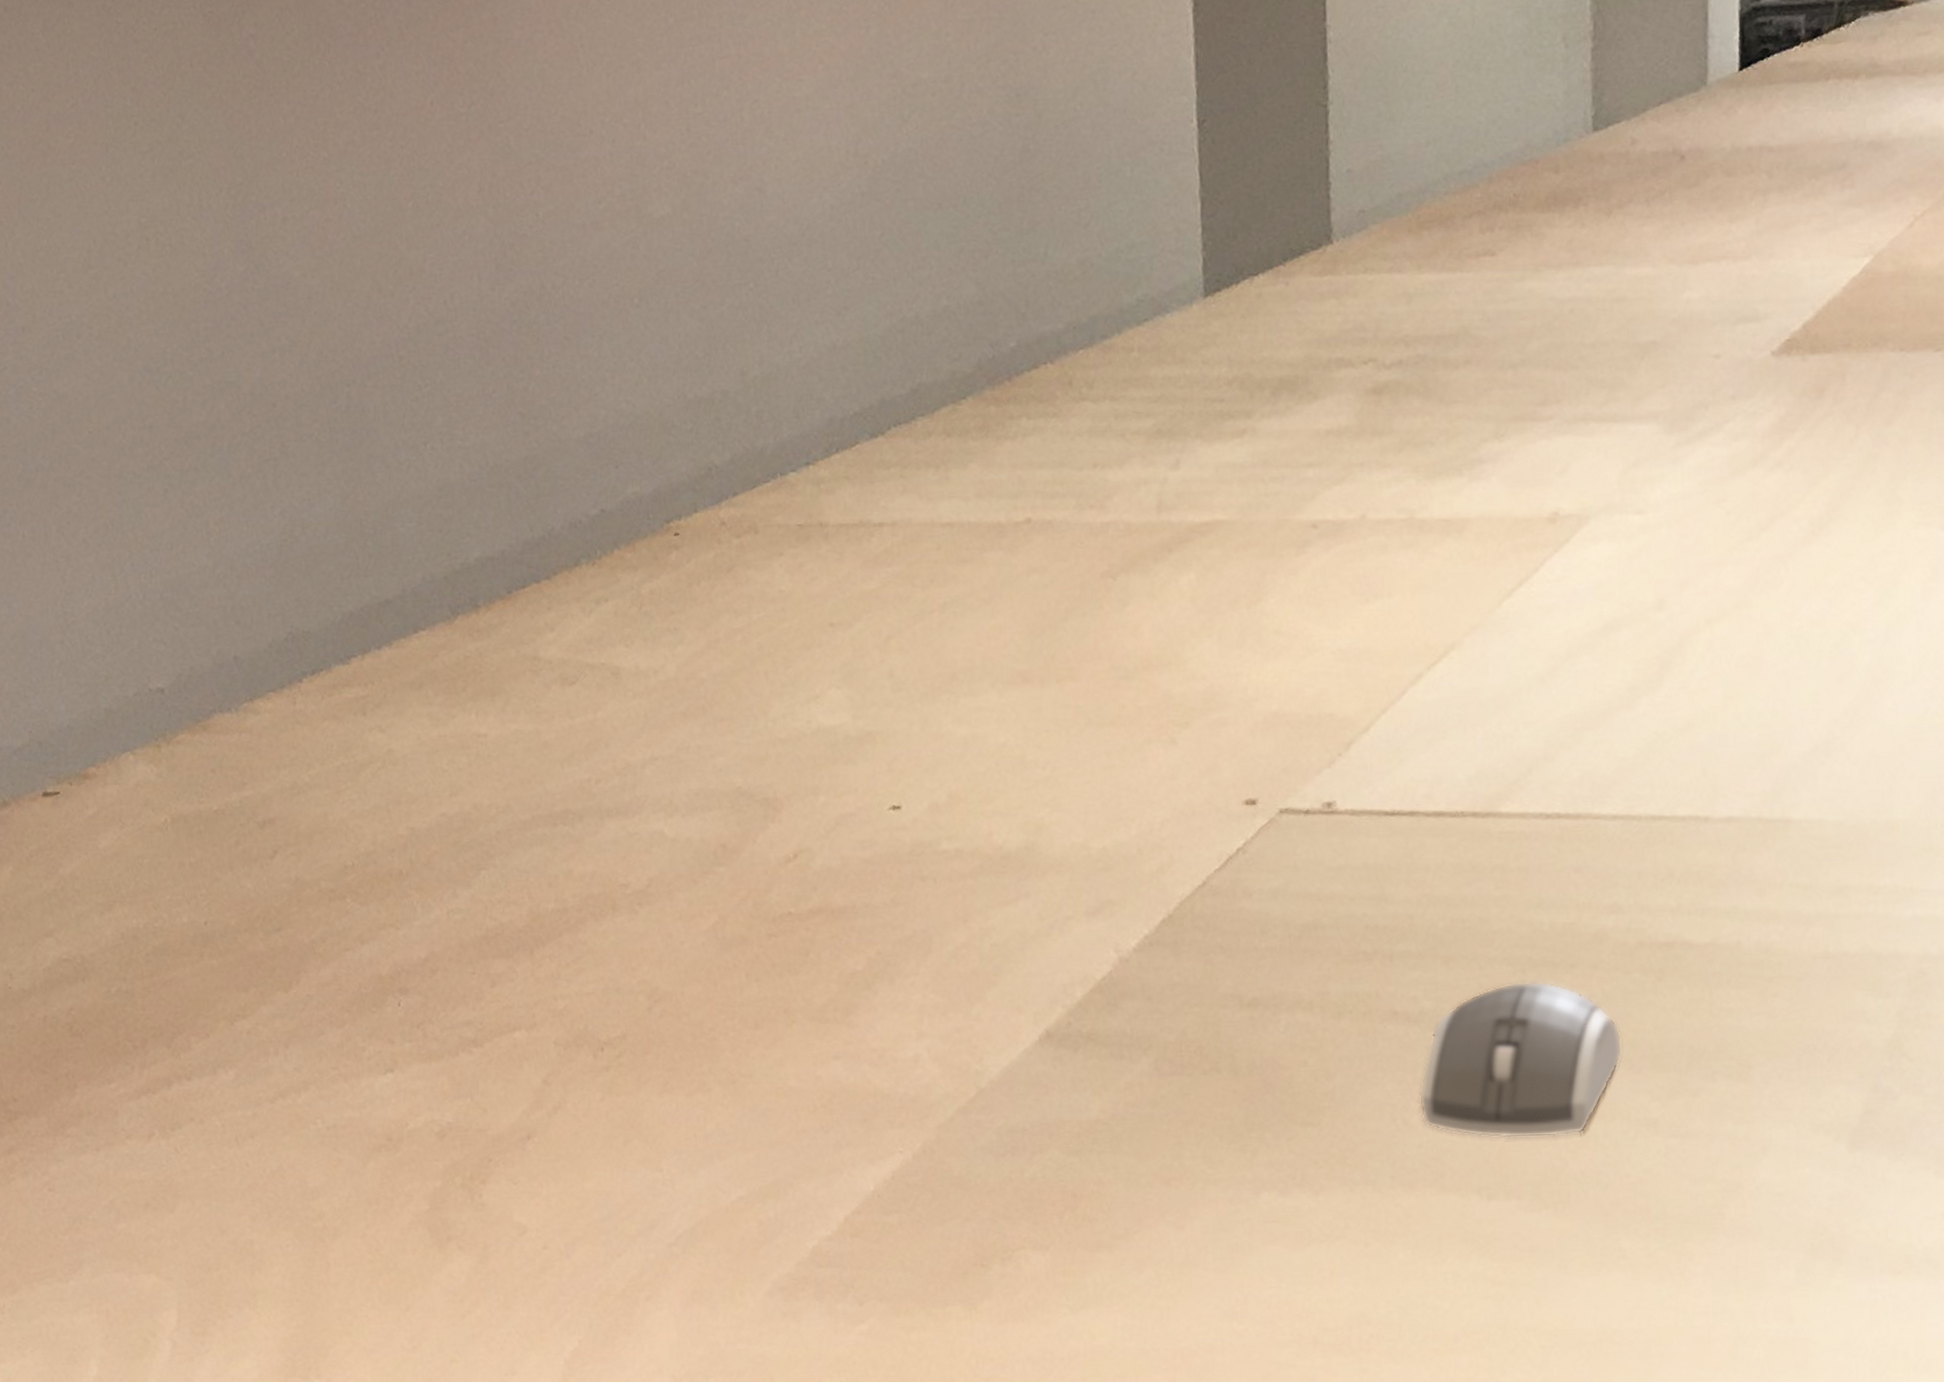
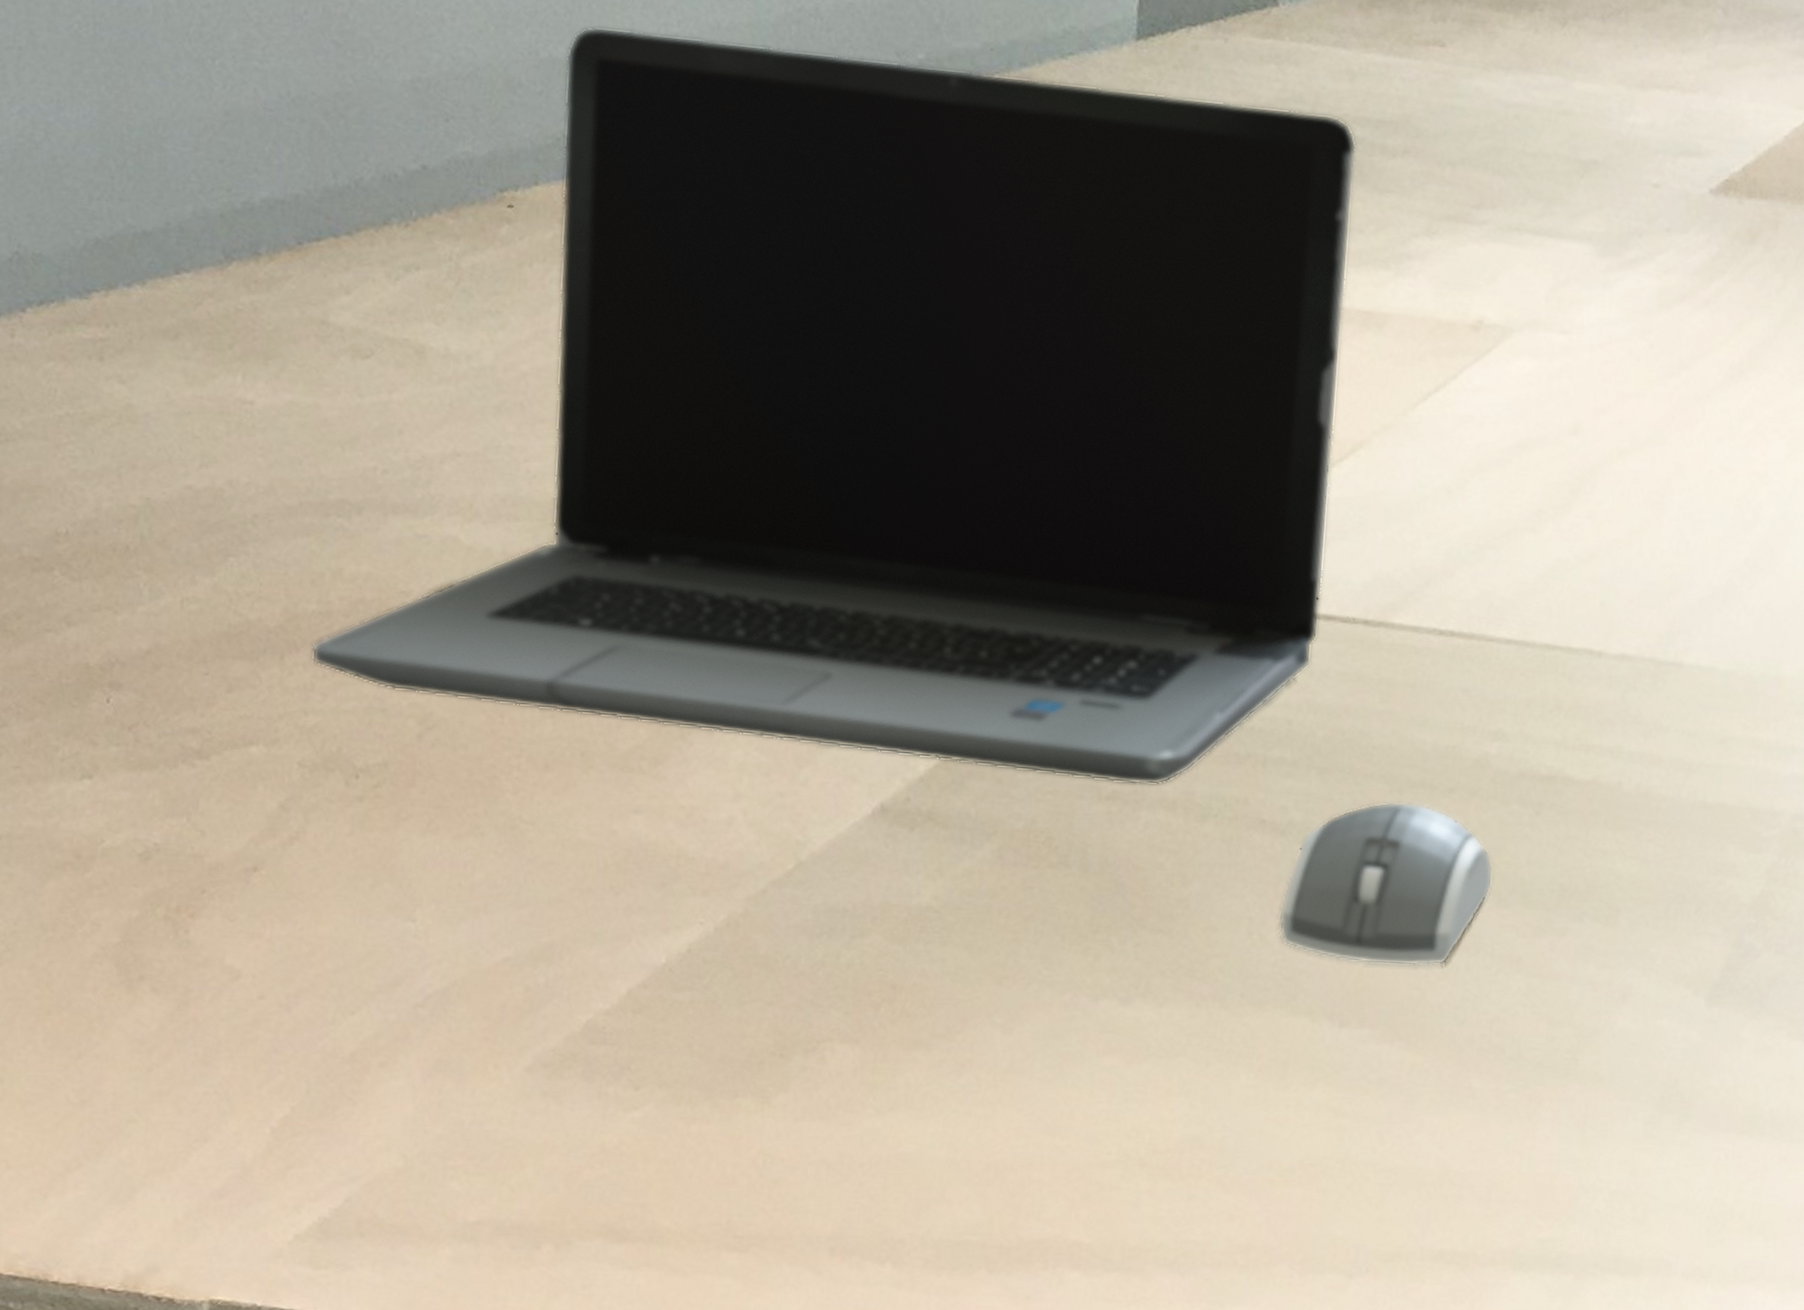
laptop computer: none [554,338,1430,990] -> present [311,26,1357,786]

